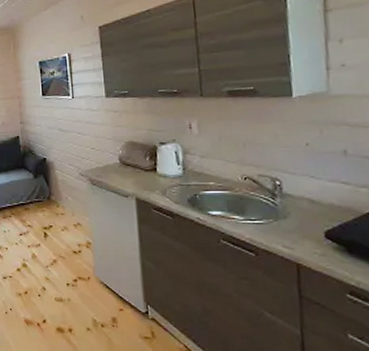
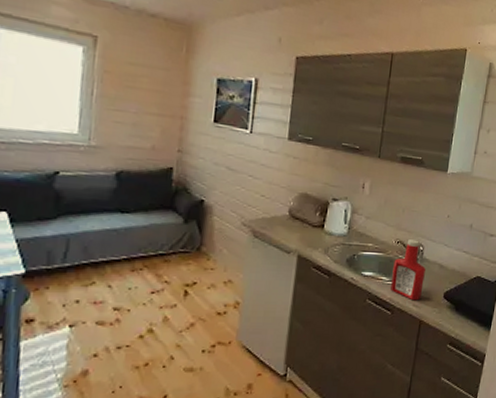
ketchup bottle: none [245,174,292,241] -> present [390,239,426,301]

